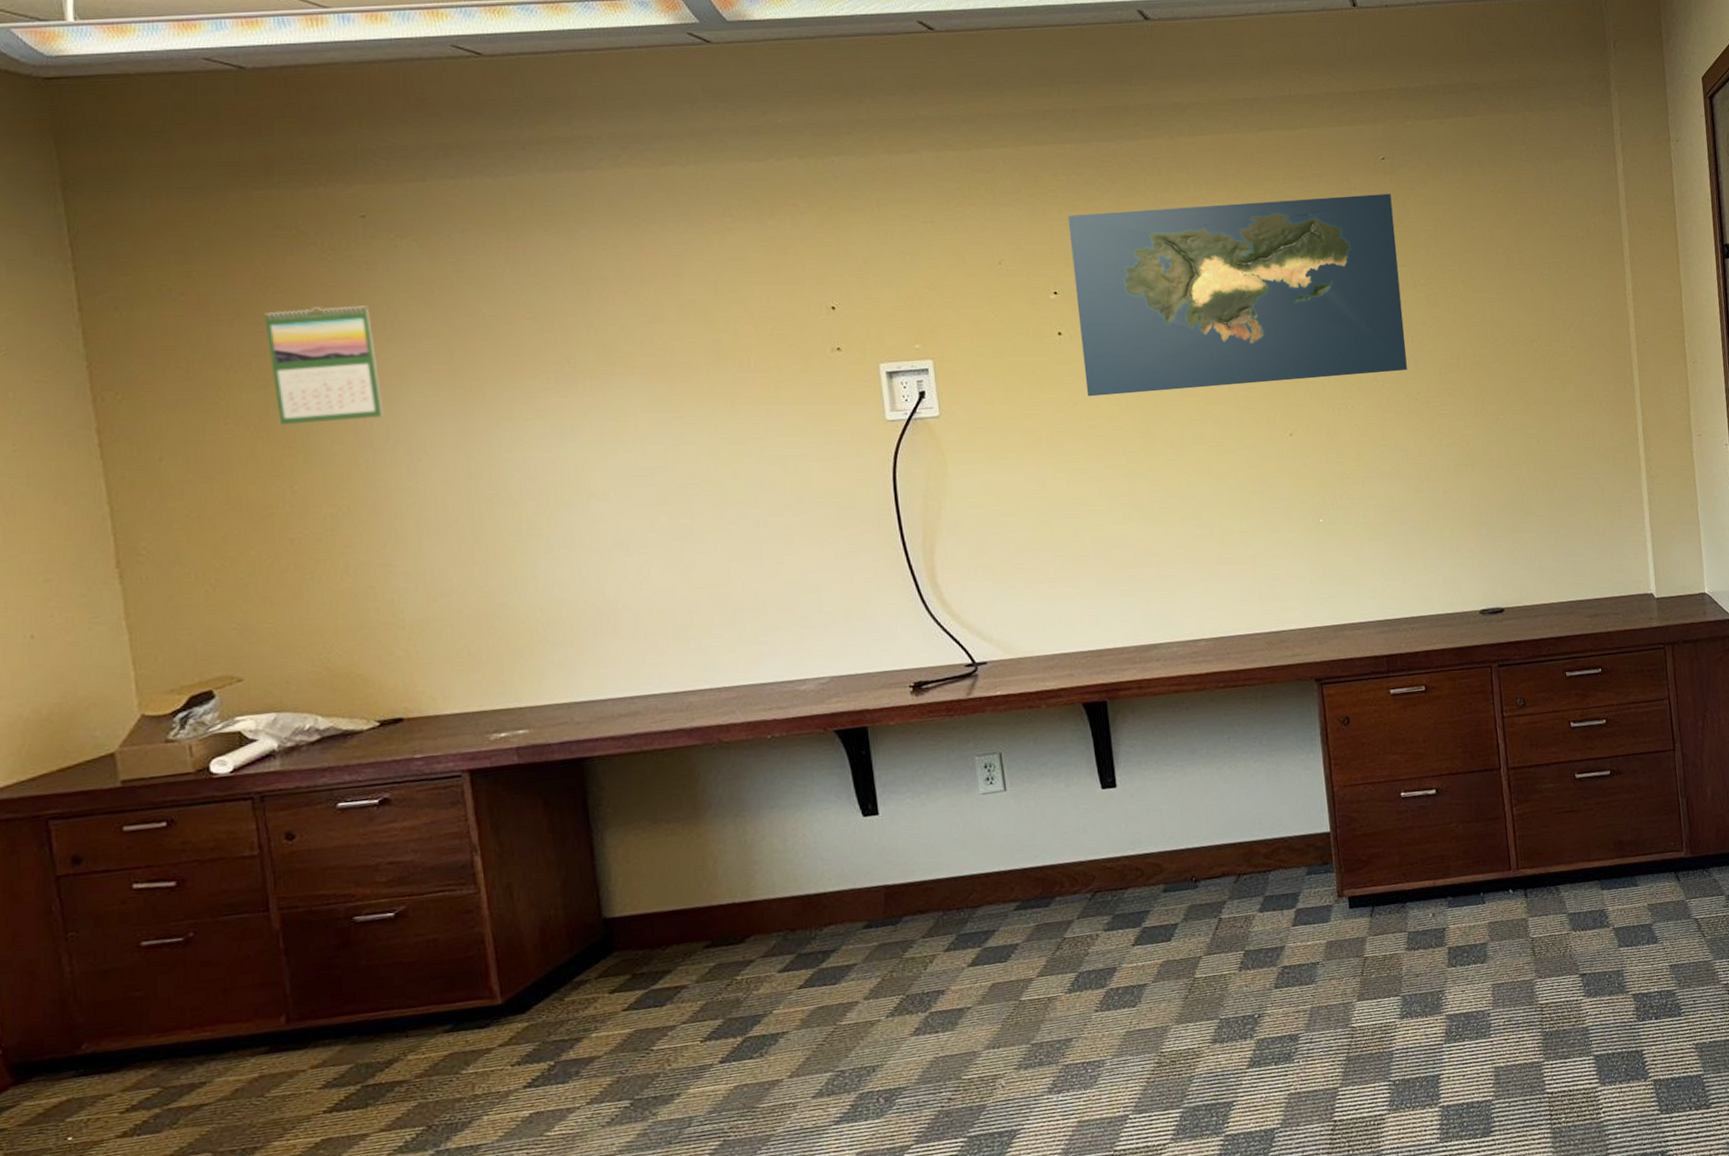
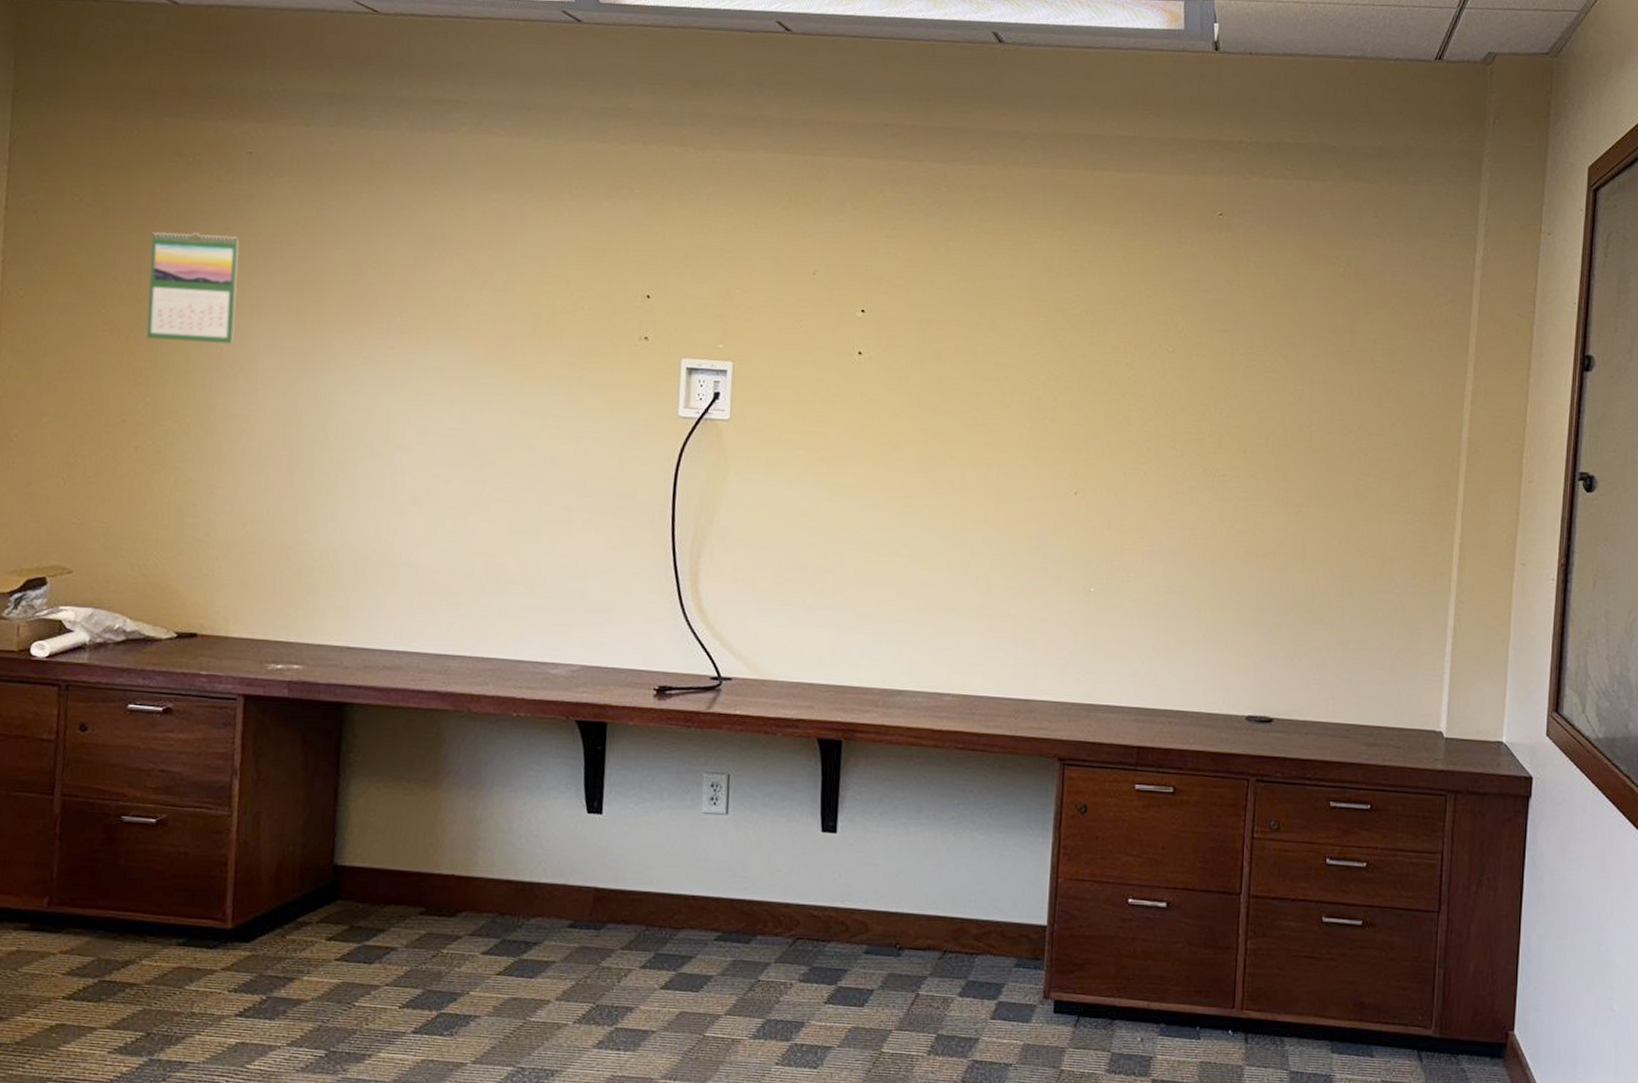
map: present [1067,193,1407,397] -> none [876,233,1223,444]

